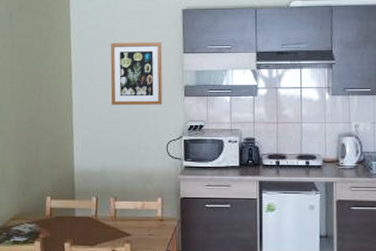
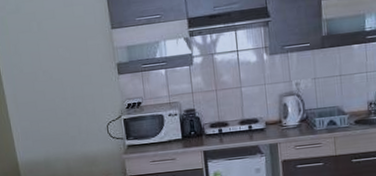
wall art: present [110,42,163,105] -> none [34,20,97,92]

